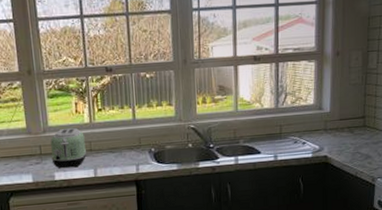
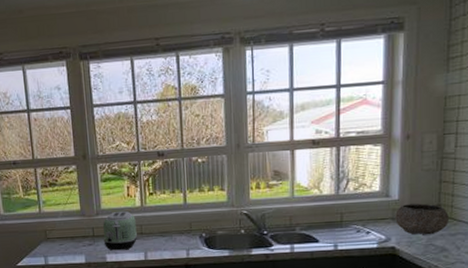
bowl: none [327,115,372,144] -> present [395,203,449,235]

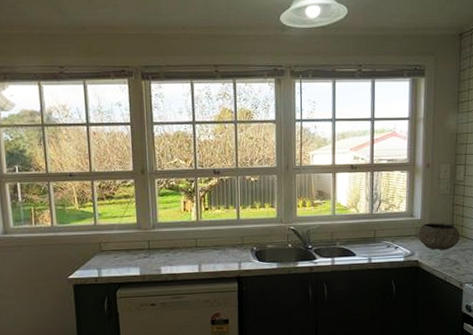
toaster: present [103,211,138,251] -> none [159,225,193,263]

